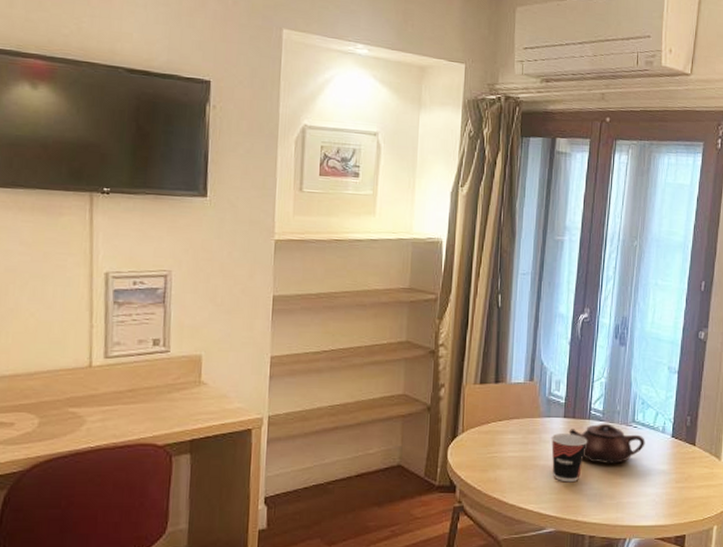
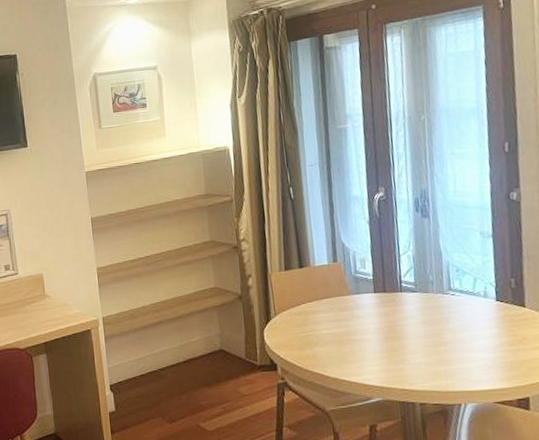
cup: present [550,433,587,483] -> none [363,307,402,354]
teapot: present [568,423,645,464] -> none [381,294,467,333]

